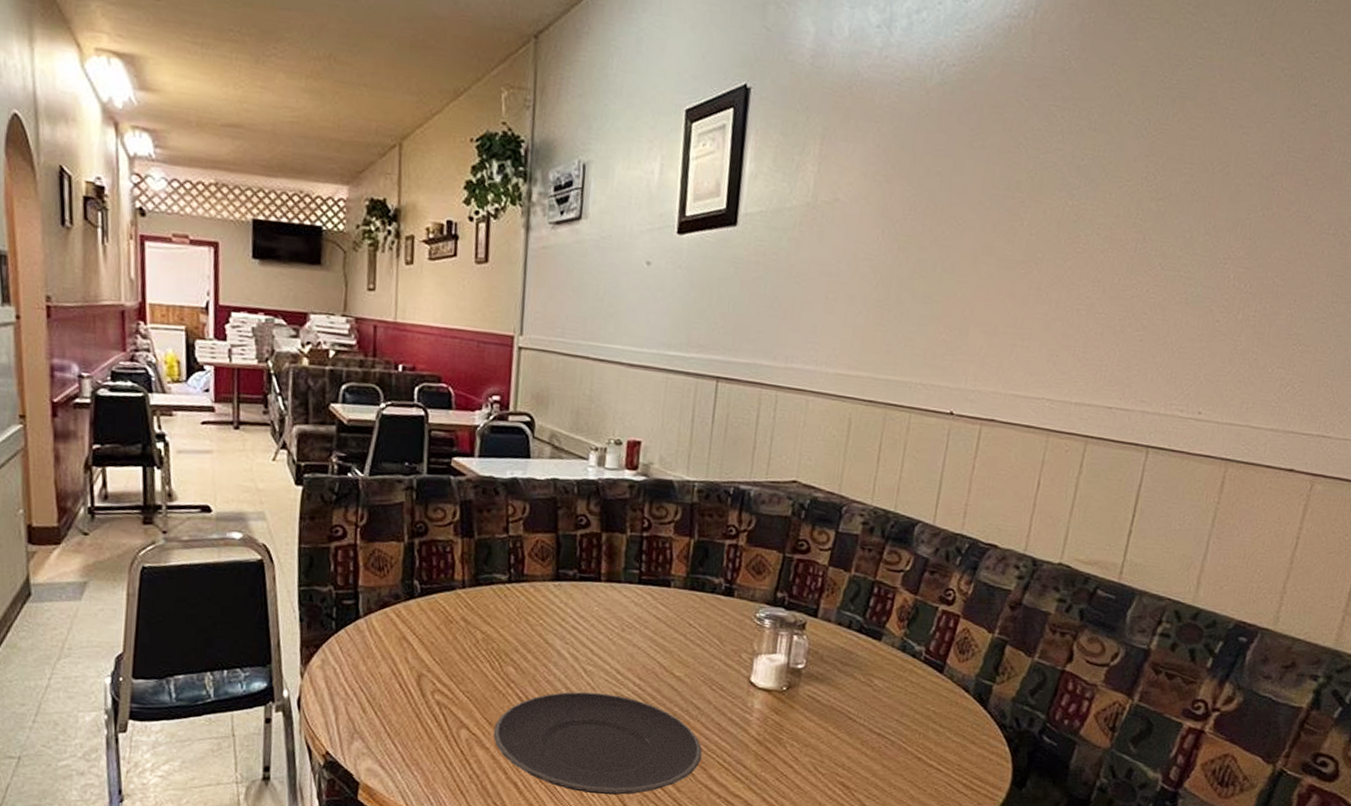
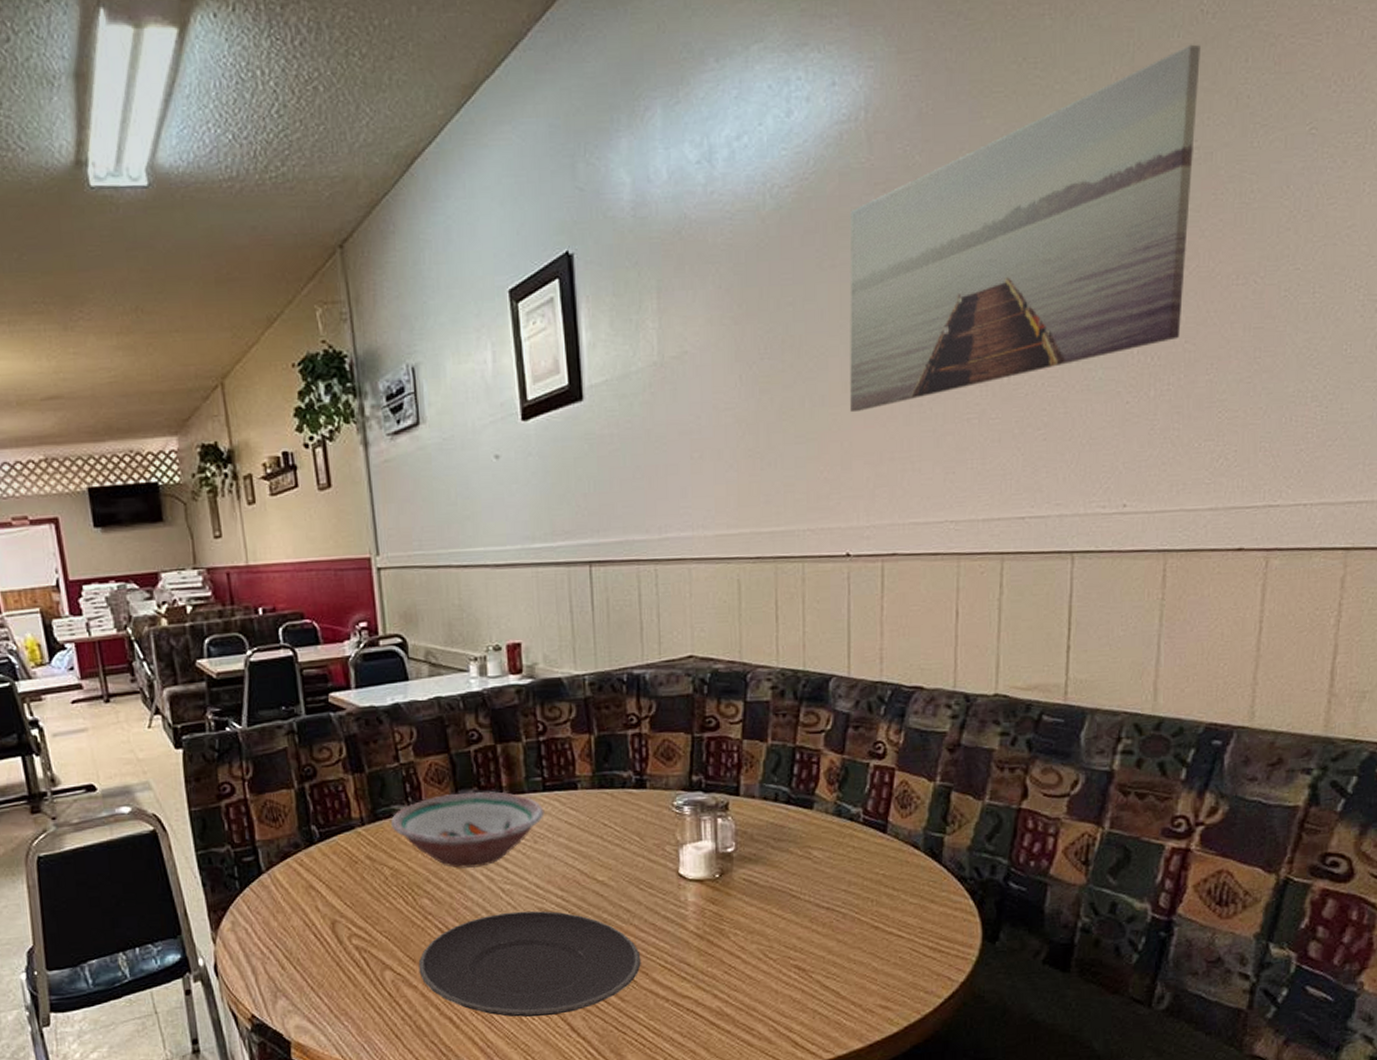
bowl: none [489,572,637,646] -> present [390,791,545,869]
wall art: none [976,11,1333,284] -> present [849,44,1201,413]

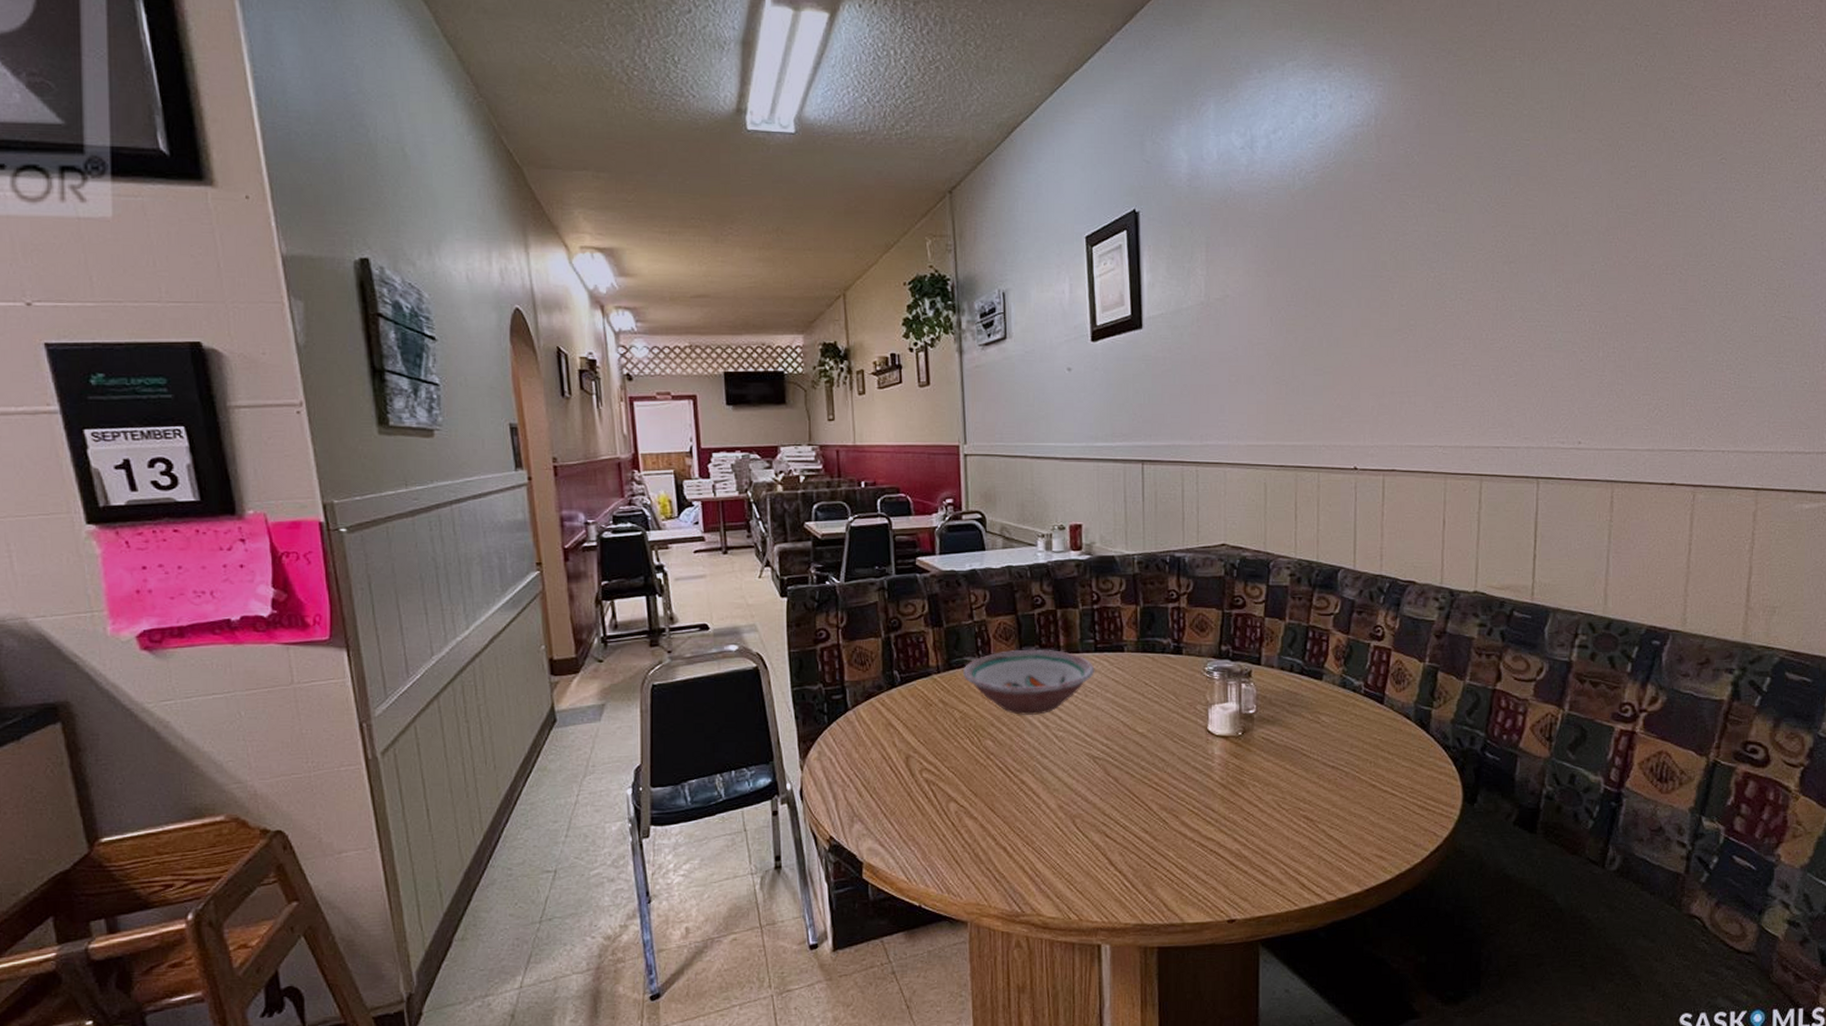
plate: present [418,911,641,1018] -> none [979,755,1172,851]
wall art: present [849,44,1201,413] -> none [1359,88,1636,353]

